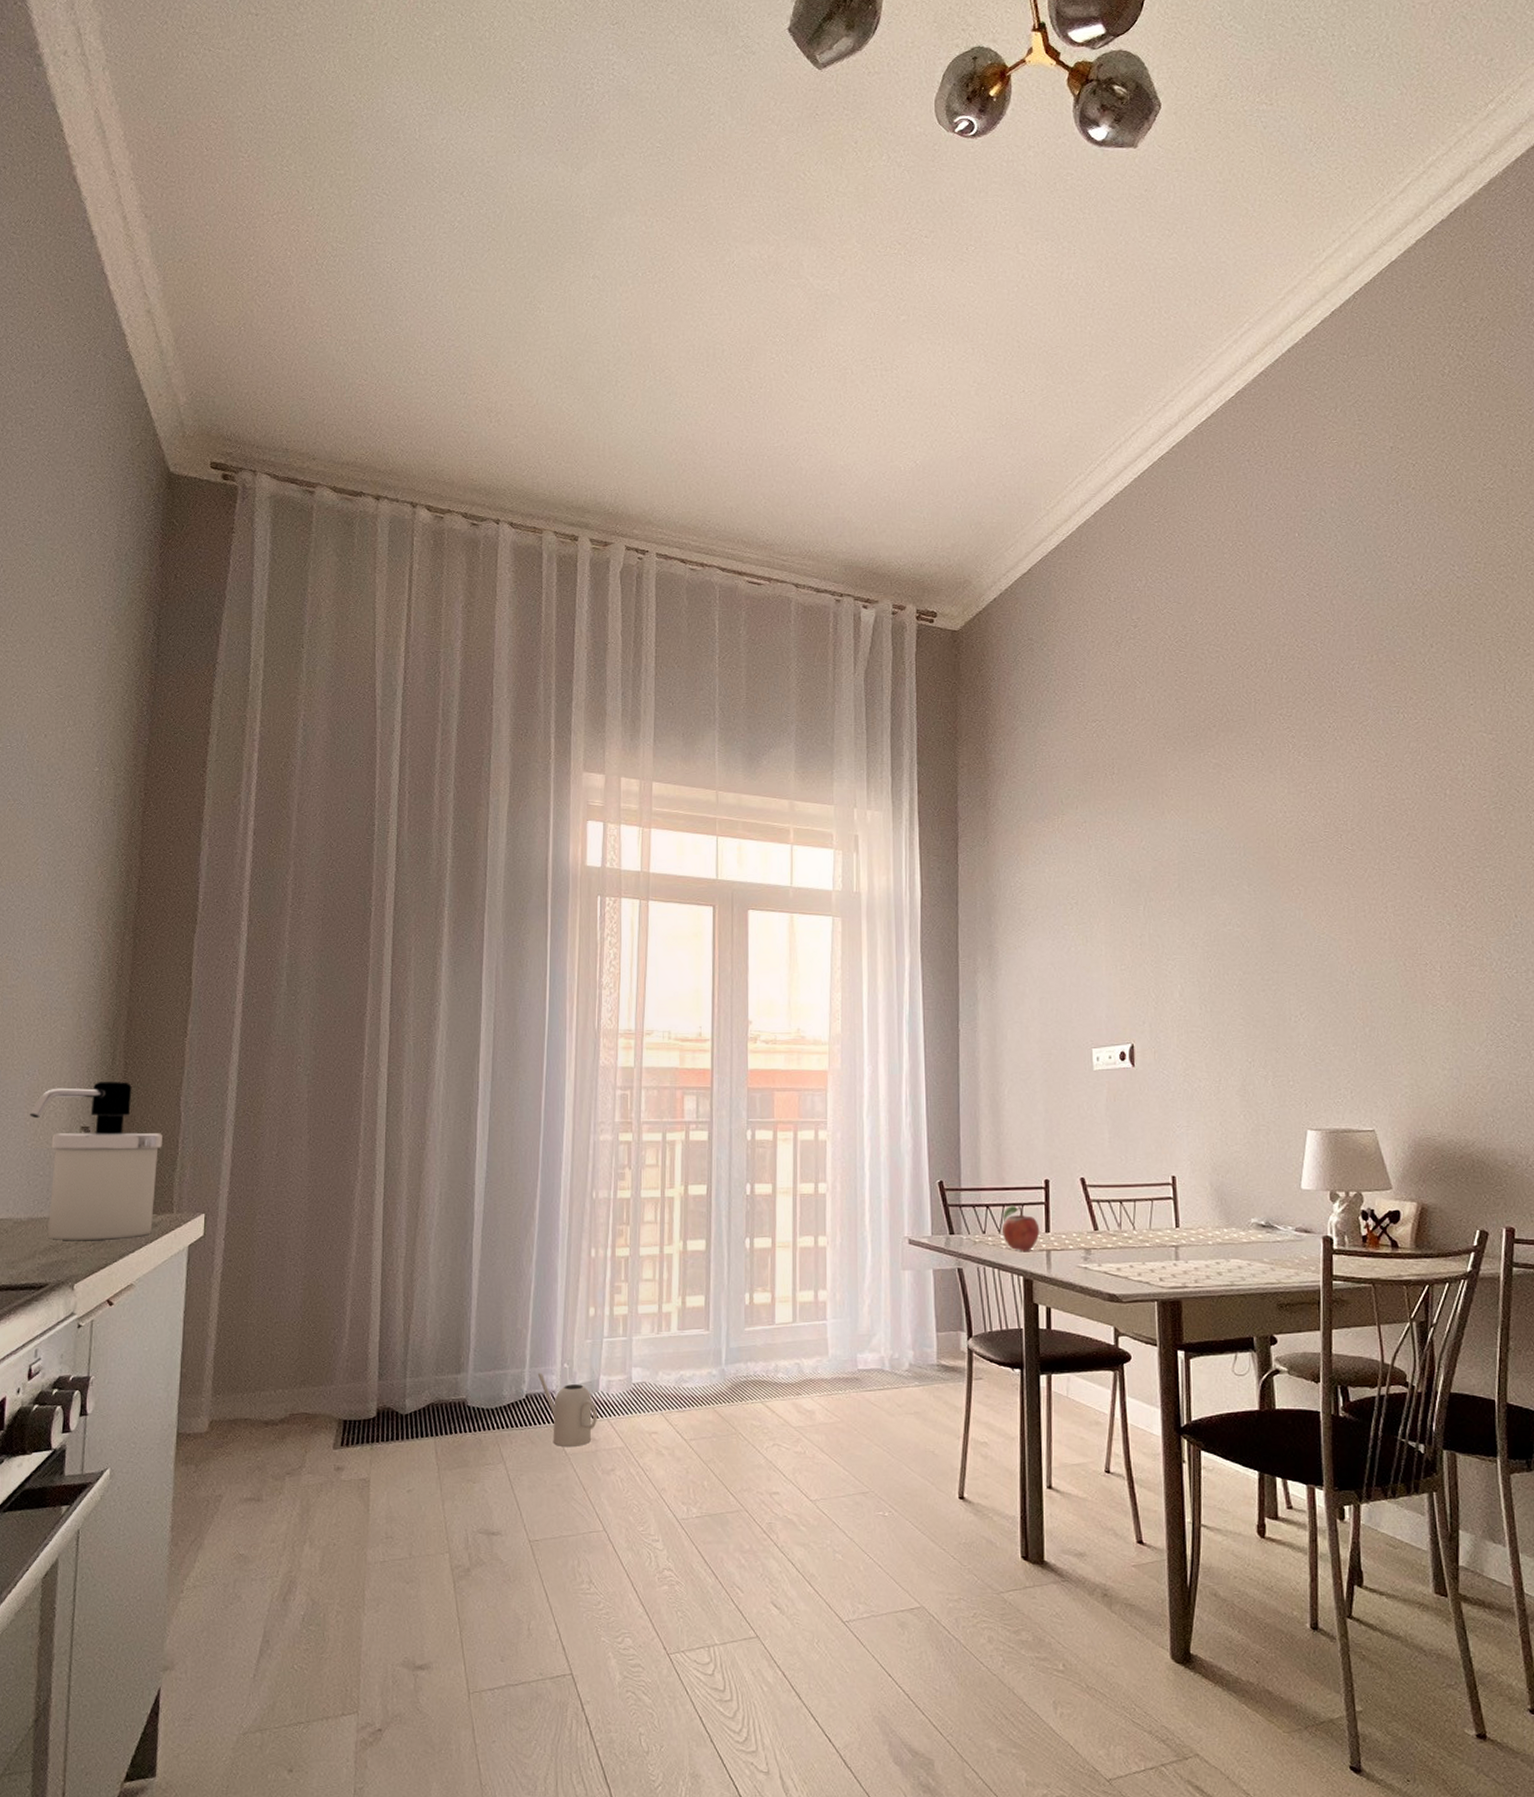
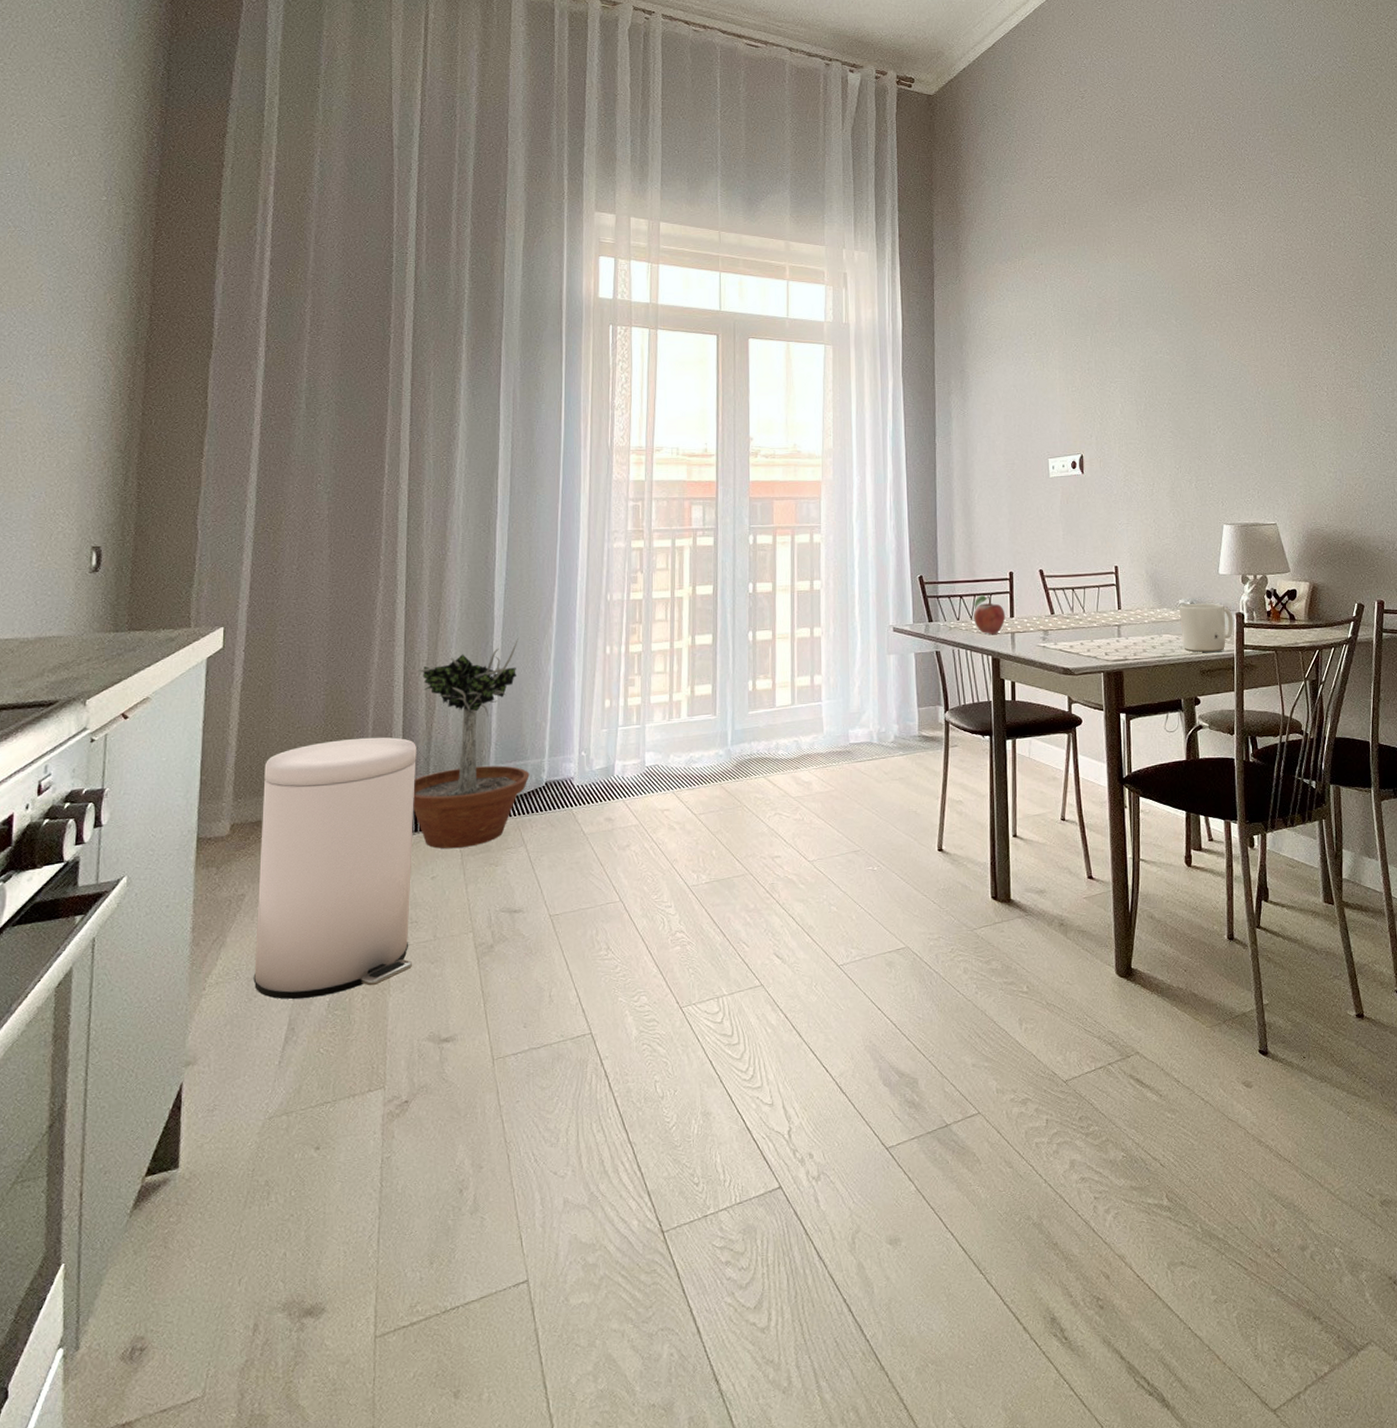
soap dispenser: present [30,1081,162,1240] -> none [36,502,178,658]
pedal bin: none [229,1336,393,1610] -> present [253,737,416,999]
potted tree: none [390,1237,509,1461] -> present [413,639,530,849]
watering can: present [537,1373,597,1446] -> none [556,761,613,827]
mug: none [1252,1224,1320,1282] -> present [1179,603,1234,652]

